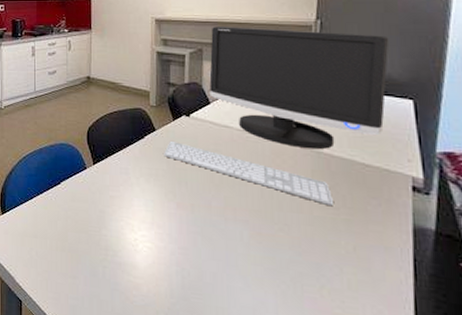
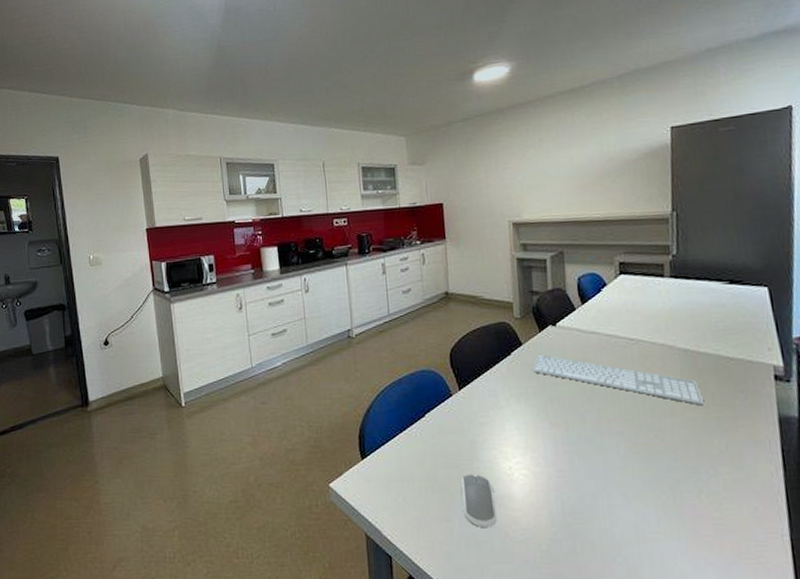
computer mouse: none [89,239,119,289] -> present [461,474,497,527]
monitor: present [209,27,389,150] -> none [570,223,743,348]

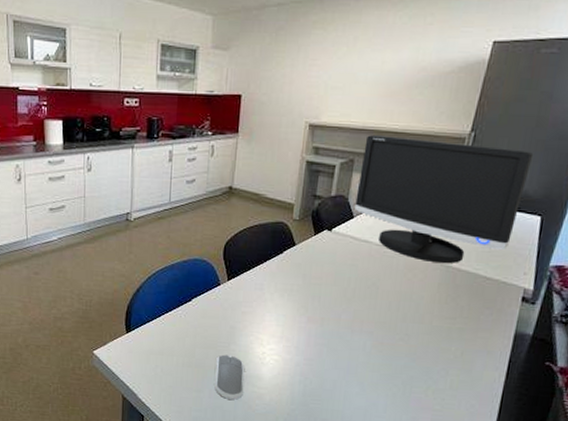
keyboard: present [532,354,705,406] -> none [301,255,453,317]
monitor: none [570,223,743,348] -> present [355,135,534,264]

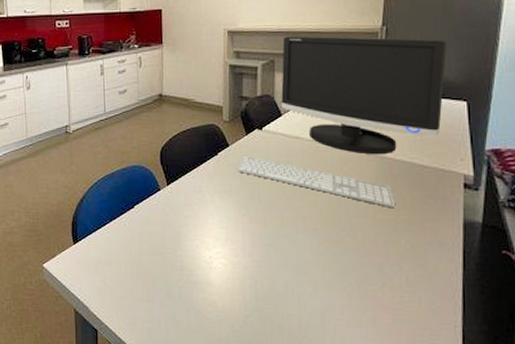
computer mouse: present [214,354,245,400] -> none [164,261,195,308]
keyboard: none [301,255,453,317] -> present [237,155,396,209]

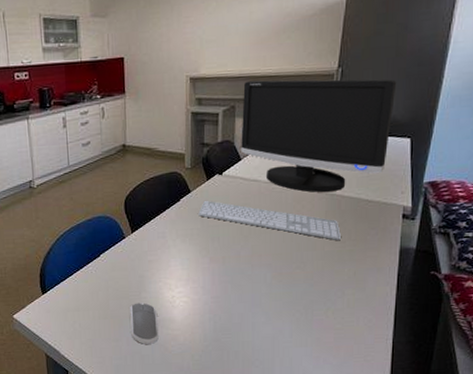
computer mouse: none [164,261,195,308] -> present [130,302,159,344]

